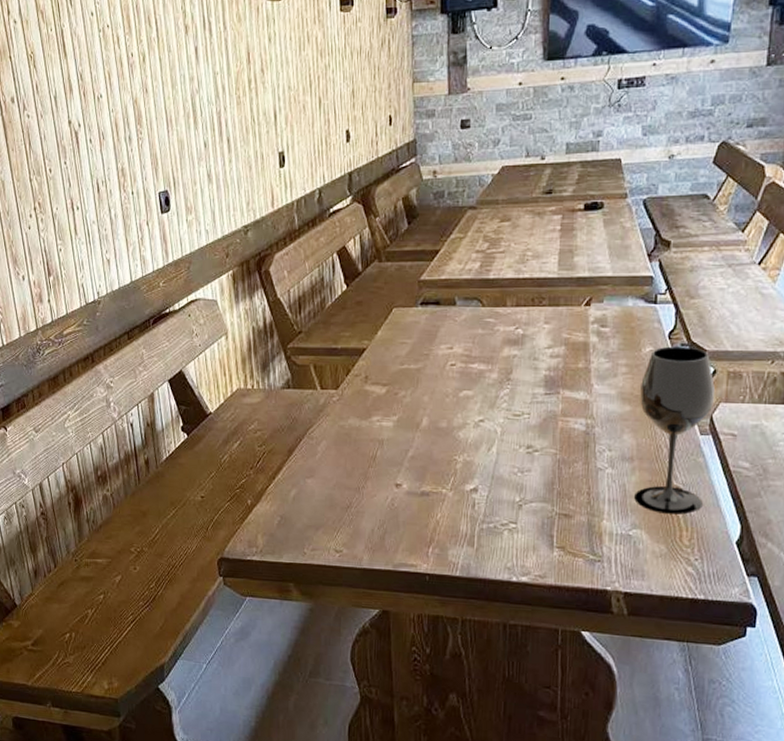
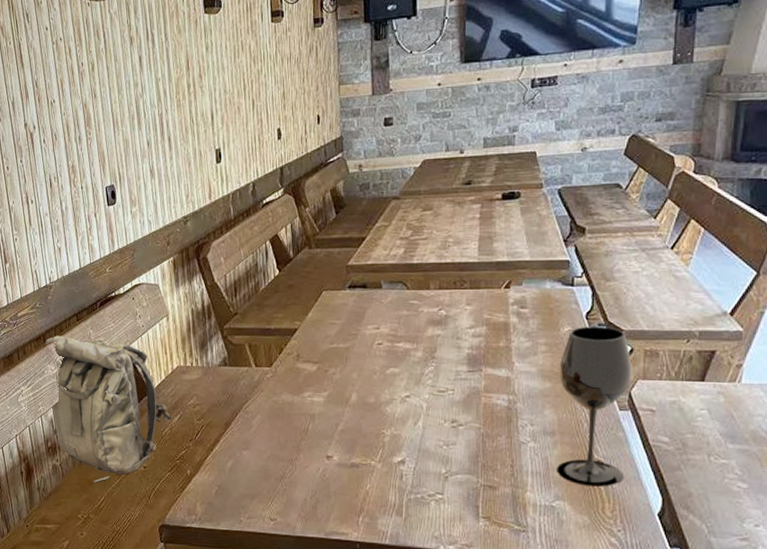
backpack: none [94,355,231,514] -> present [45,335,172,483]

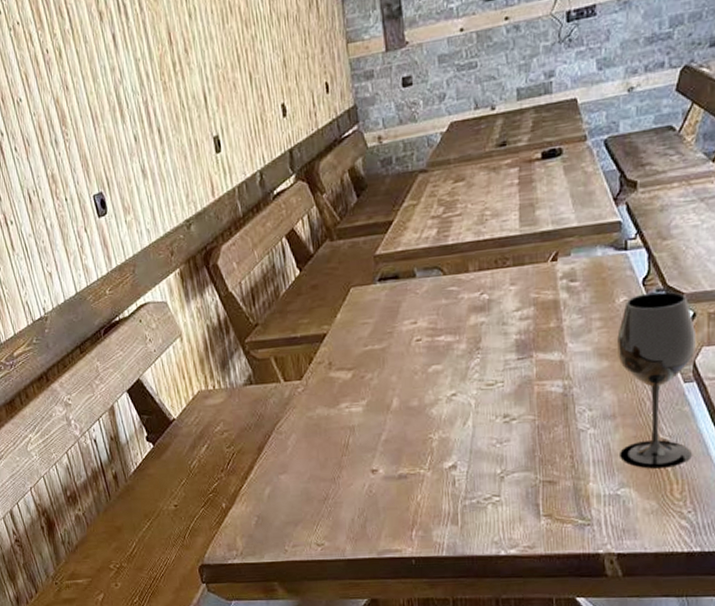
backpack: present [45,335,172,483] -> none [48,371,199,529]

